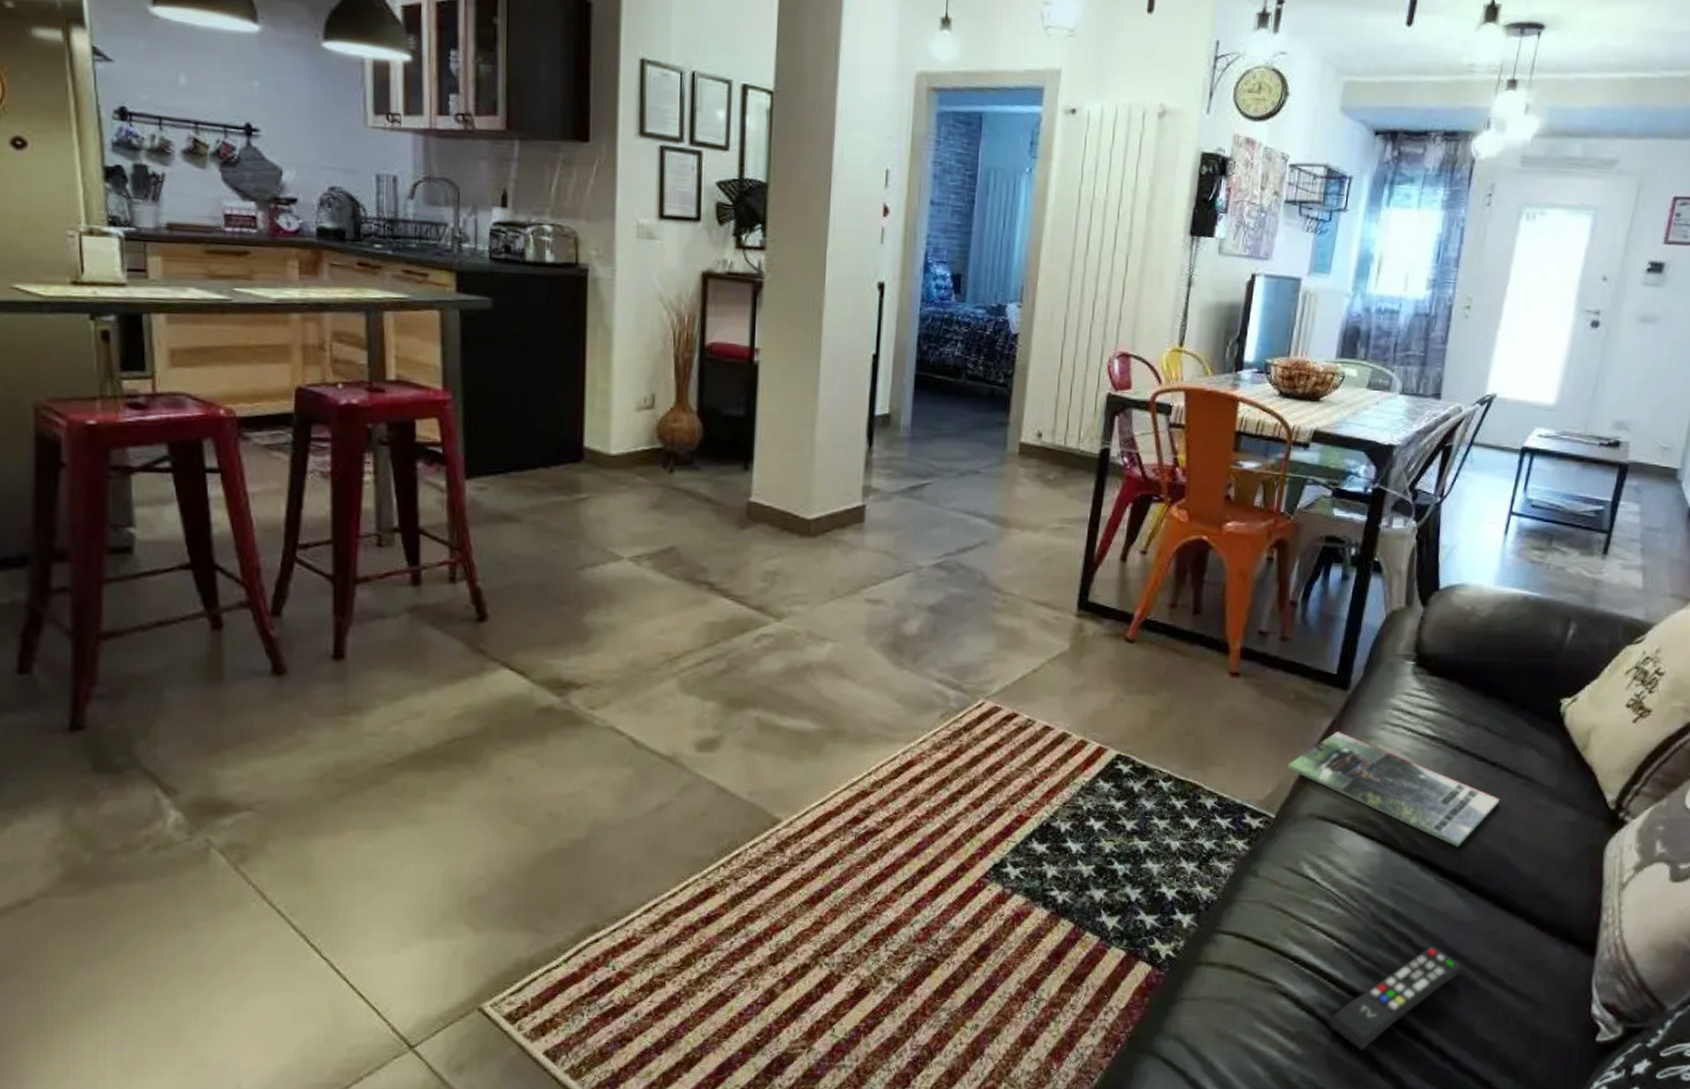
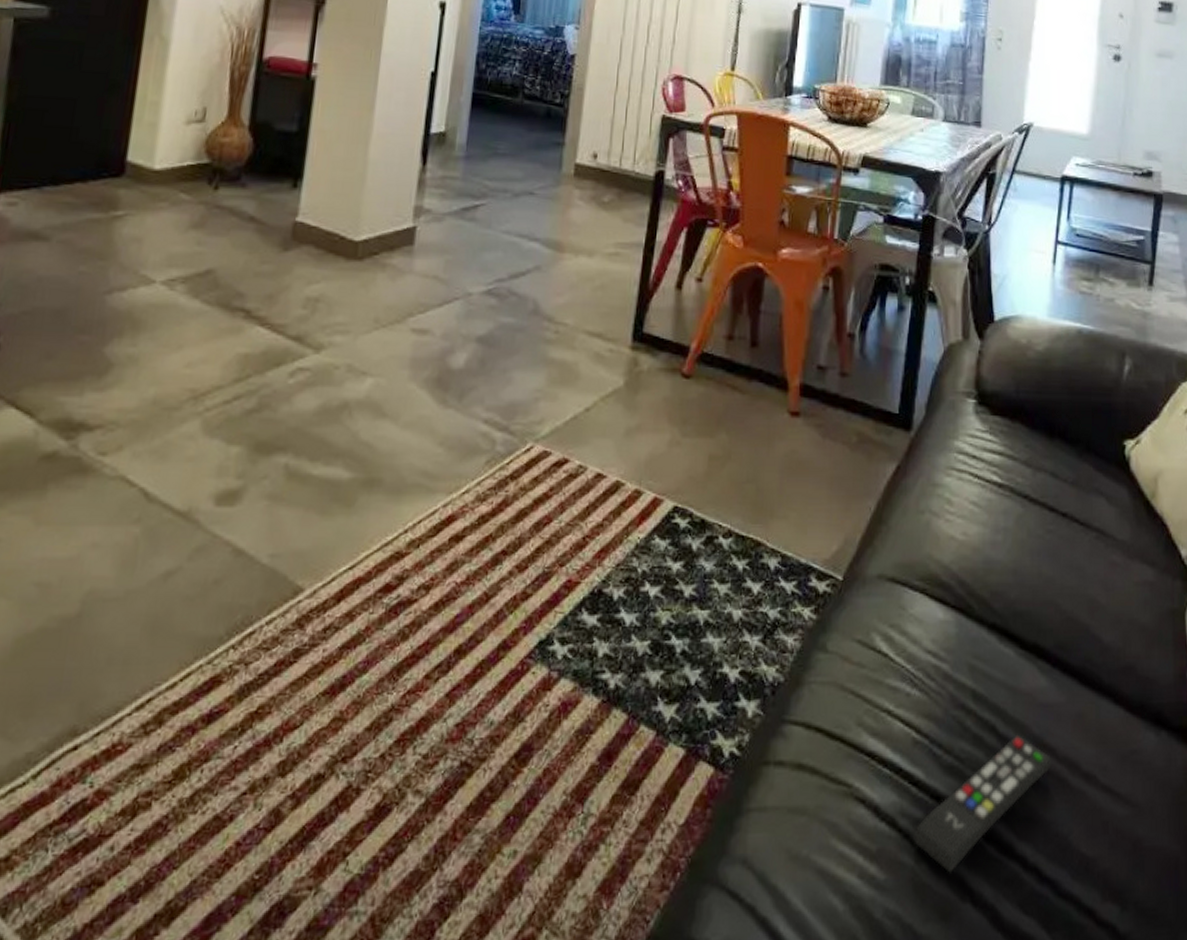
magazine: present [1287,730,1500,847] -> none [853,477,1074,613]

